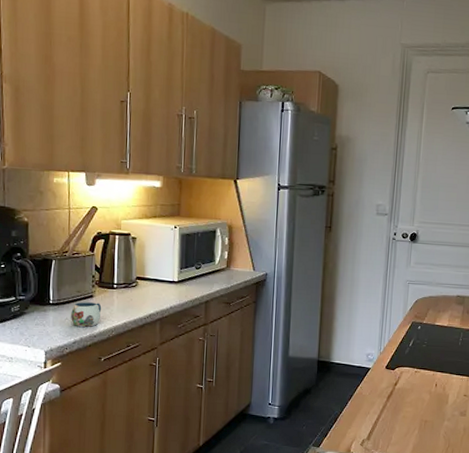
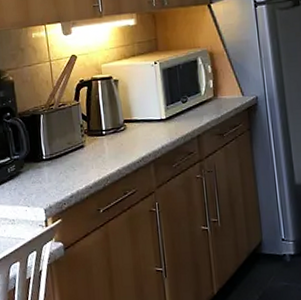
mug: present [71,302,102,327] -> none [64,152,94,179]

